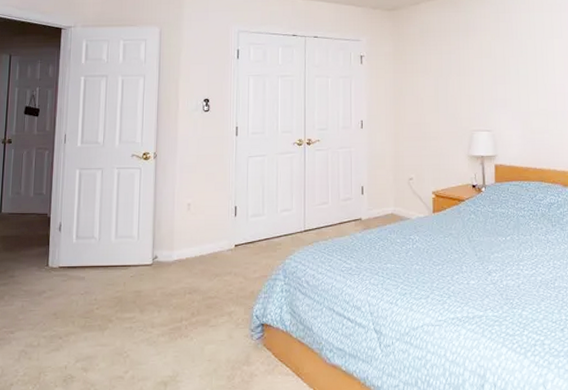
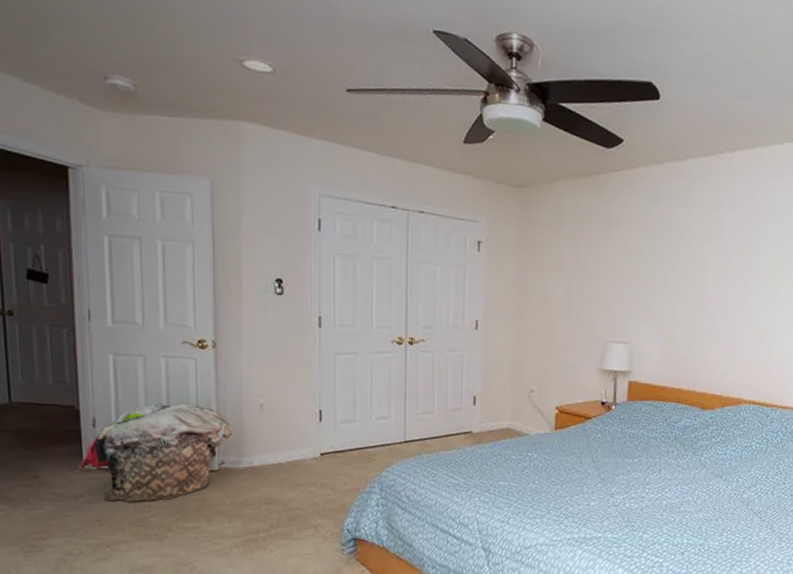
laundry basket: none [45,208,166,296] -> present [79,404,233,502]

